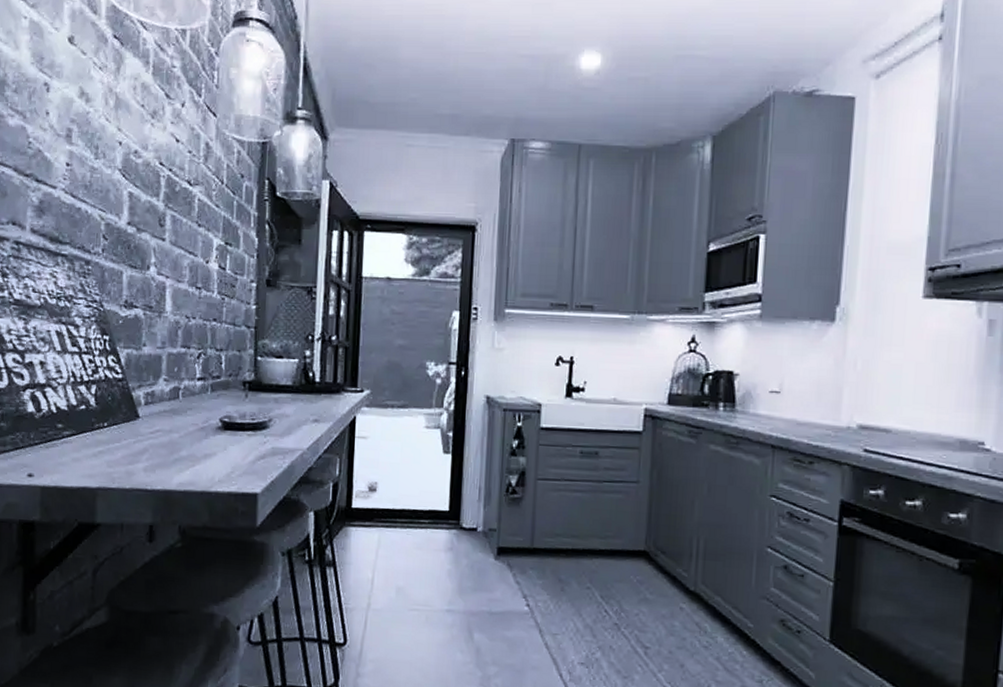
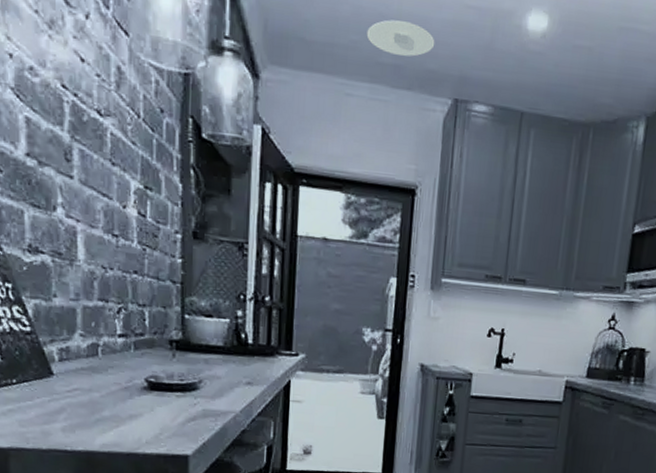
recessed light: none [425,76,490,106] -> present [366,19,435,57]

